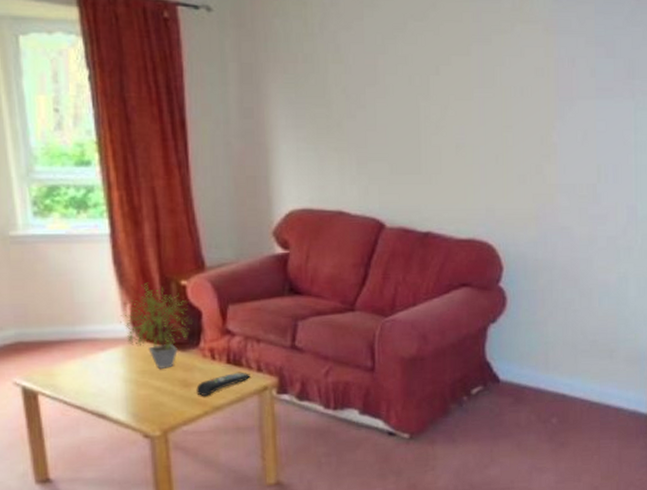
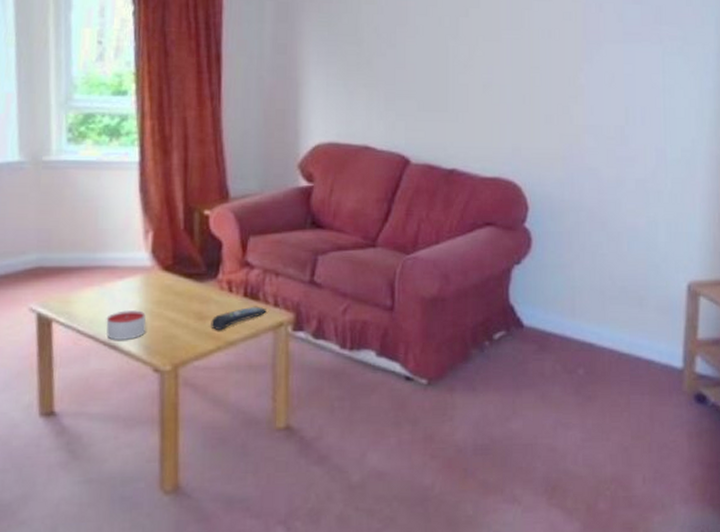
candle: none [92,380,133,409] -> present [106,310,146,340]
potted plant: present [120,282,192,370] -> none [141,211,212,301]

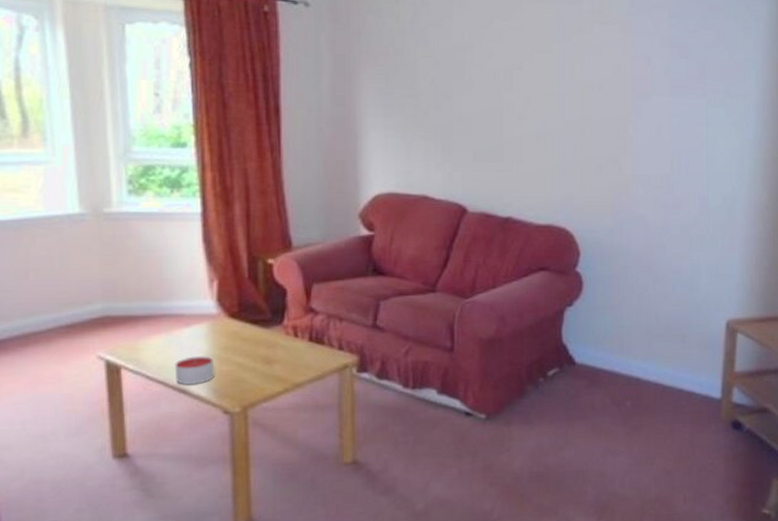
remote control: present [211,306,267,331] -> none [278,349,332,374]

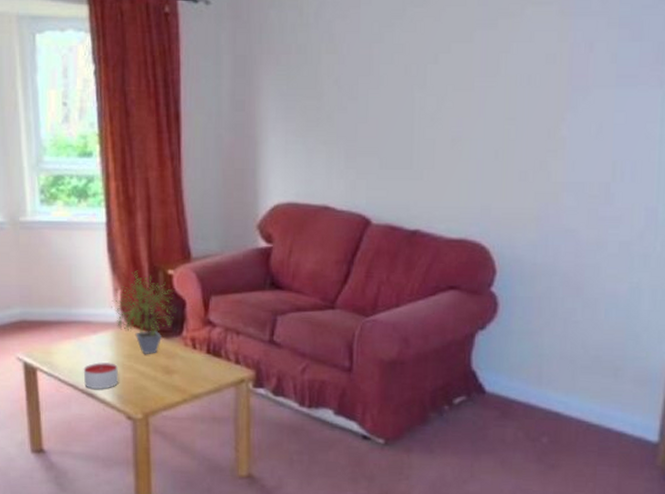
potted plant: none [206,260,277,346] -> present [111,270,176,355]

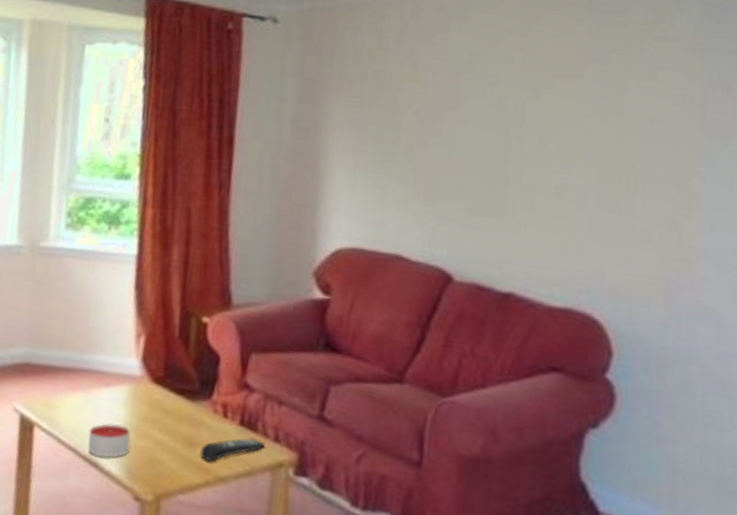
potted plant: present [111,270,176,355] -> none [131,314,208,420]
remote control: none [177,362,228,385] -> present [200,437,265,463]

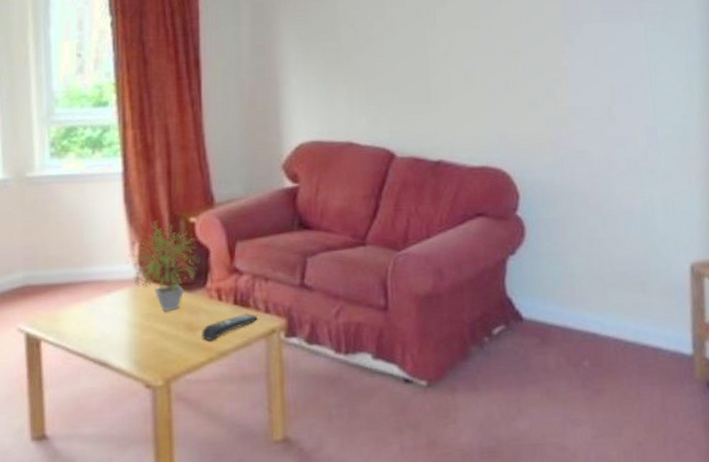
candle: present [88,423,131,458] -> none [95,324,136,357]
potted plant: none [131,314,208,420] -> present [127,220,200,313]

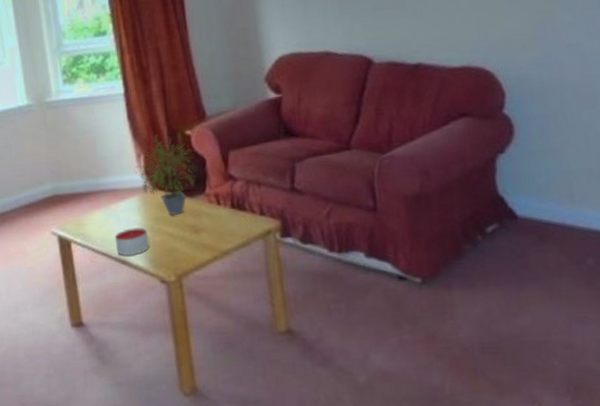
candle: none [95,324,136,357] -> present [114,227,150,256]
remote control: present [201,313,258,342] -> none [205,216,254,242]

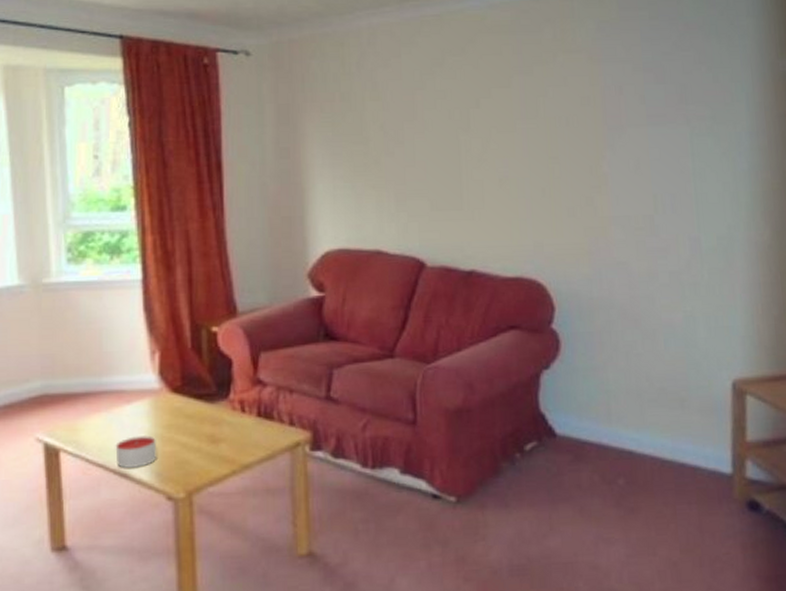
potted plant: present [135,134,198,217] -> none [148,329,222,424]

